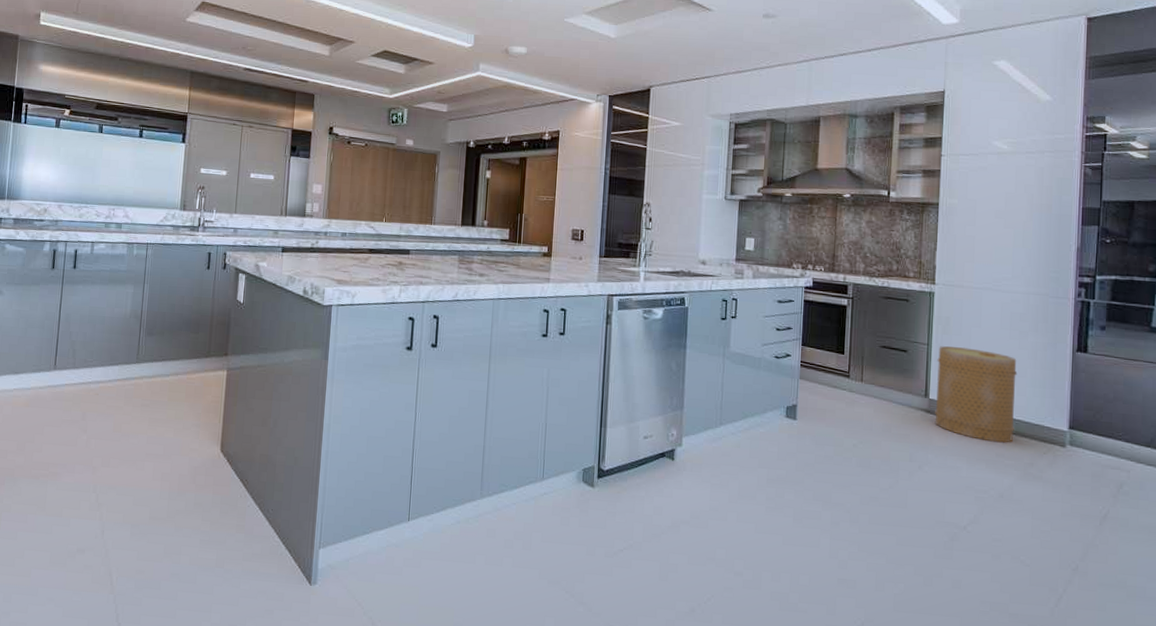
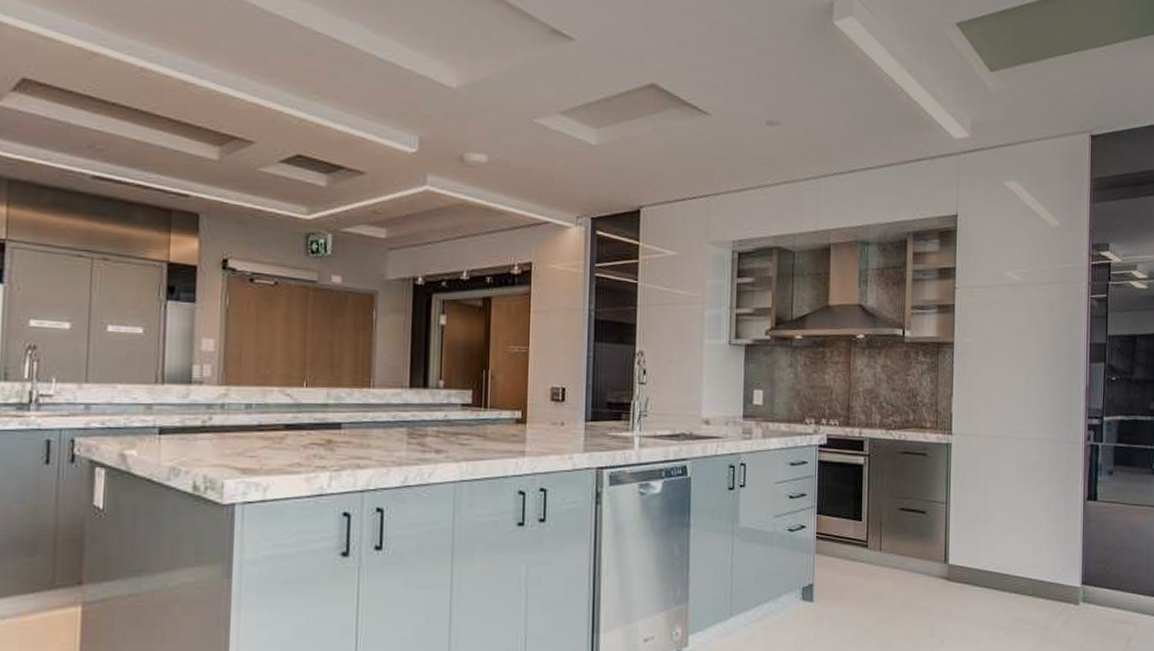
basket: present [935,346,1018,443] -> none [955,504,1033,606]

